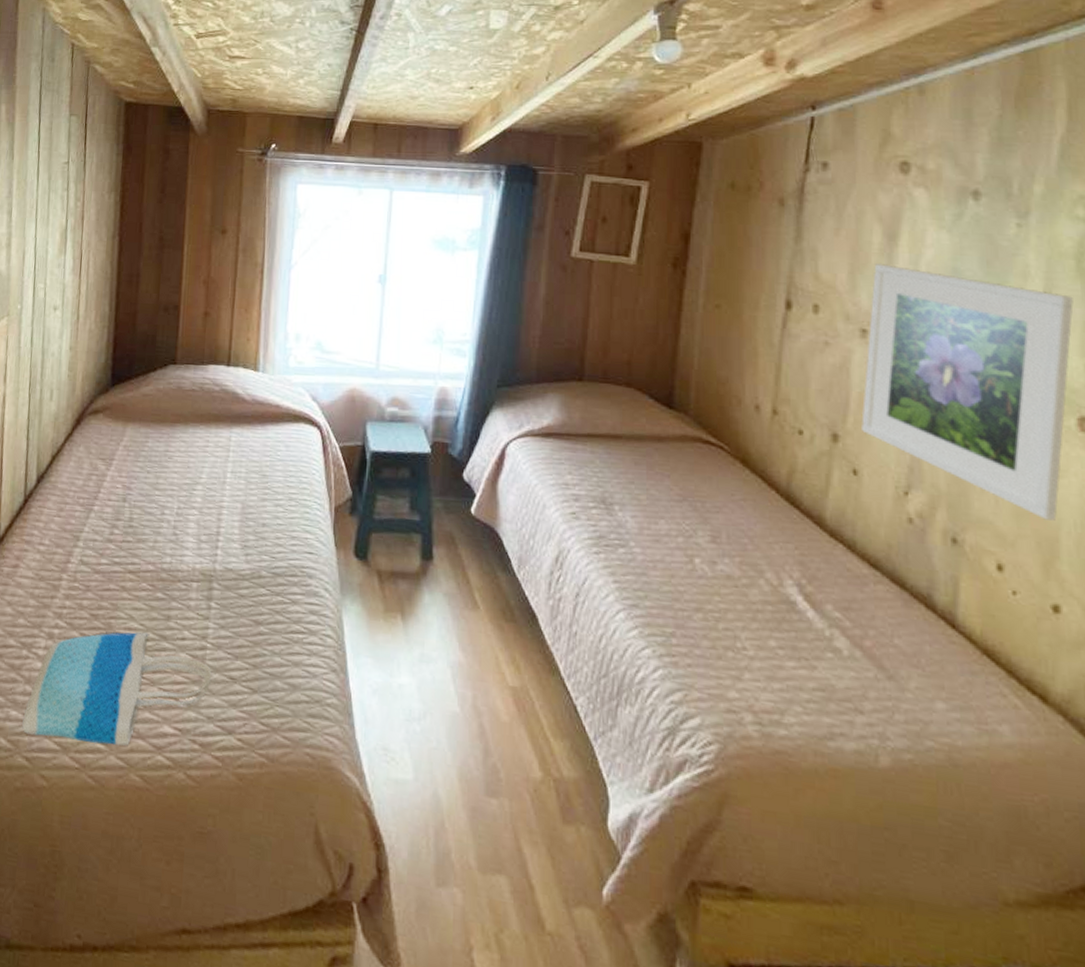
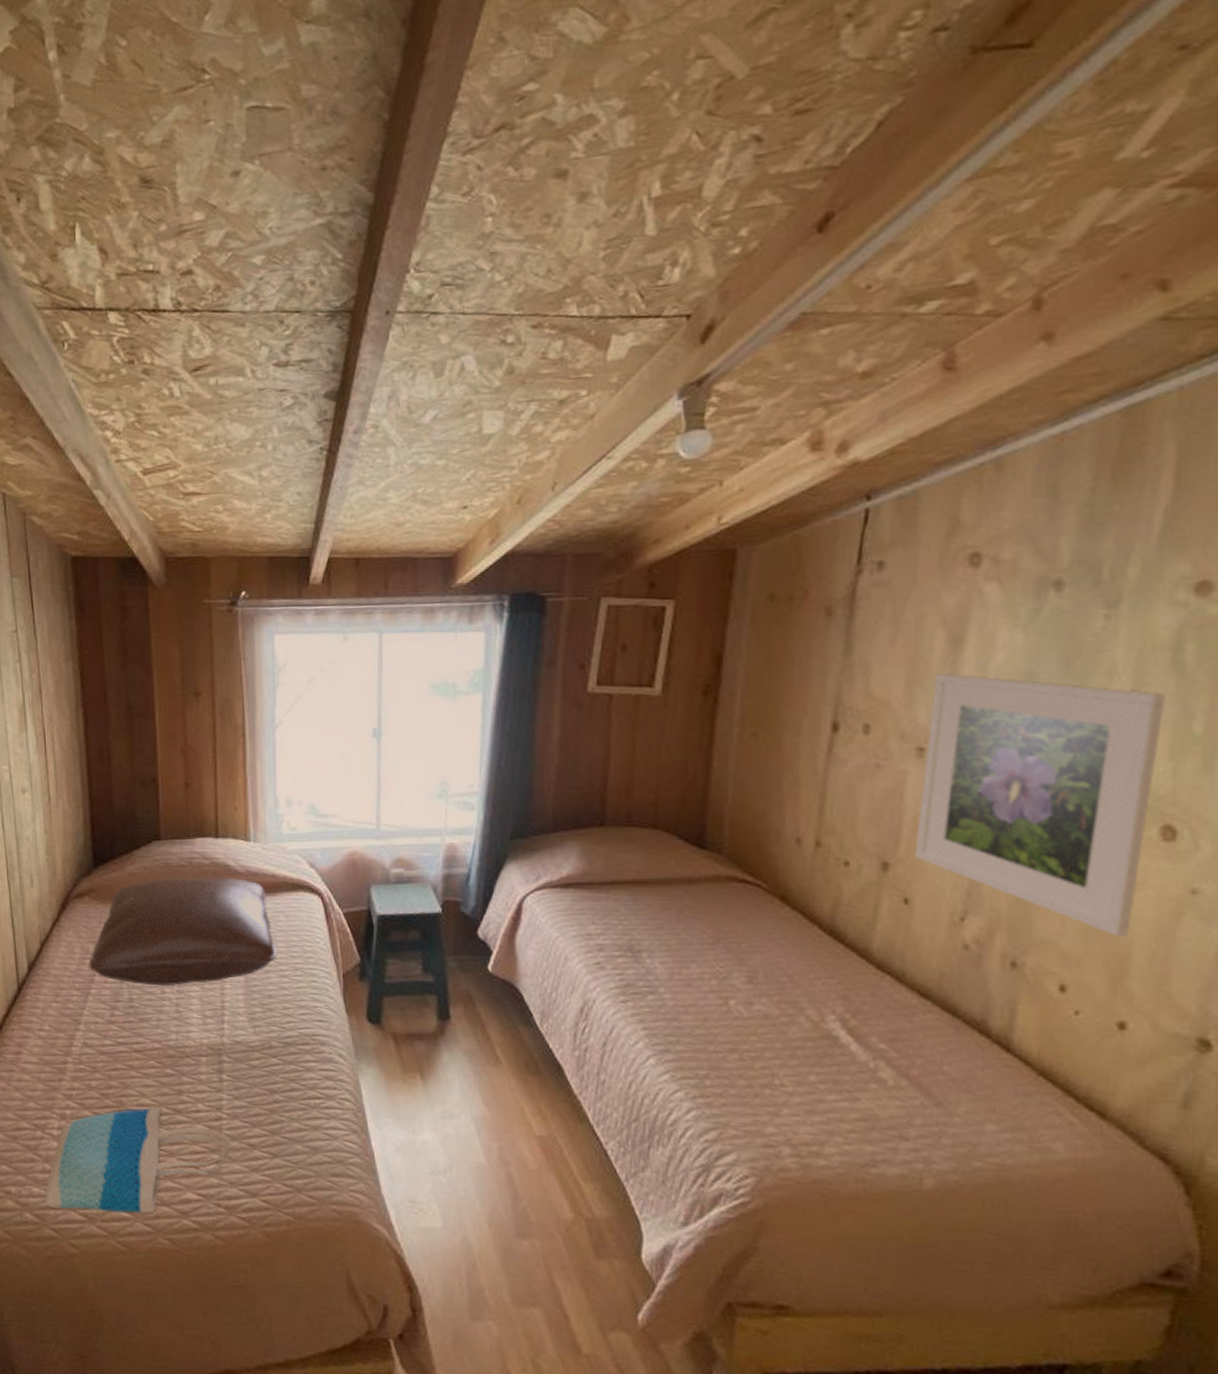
pillow: none [95,401,275,508] -> present [89,878,278,986]

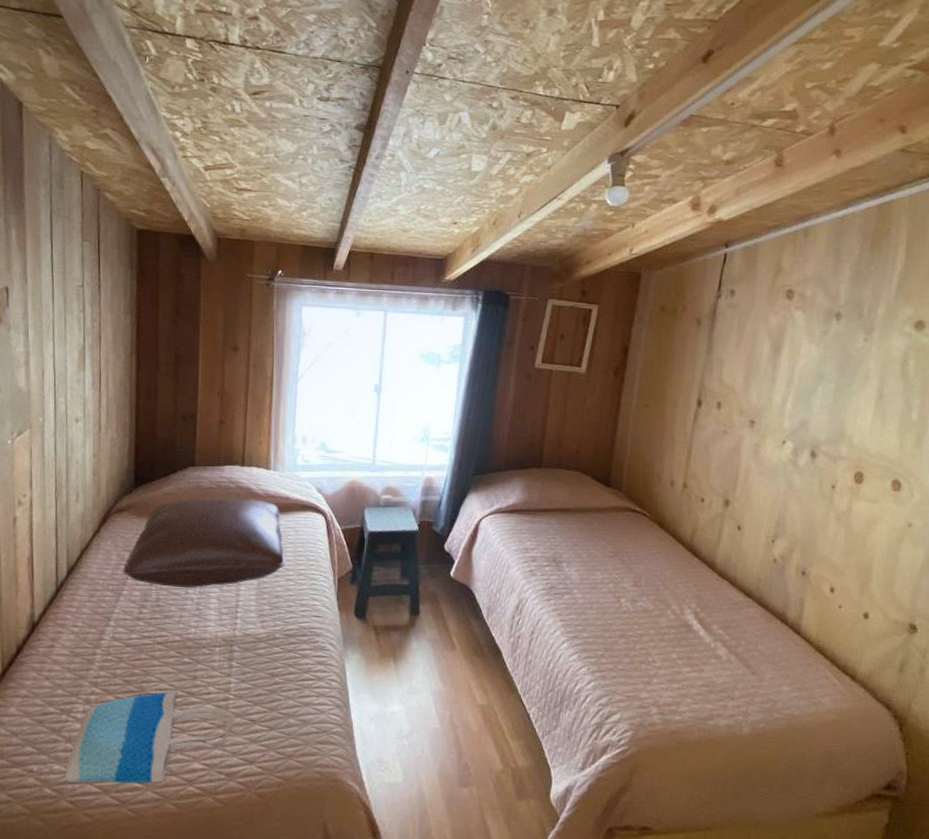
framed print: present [915,673,1165,937] -> none [746,370,897,555]

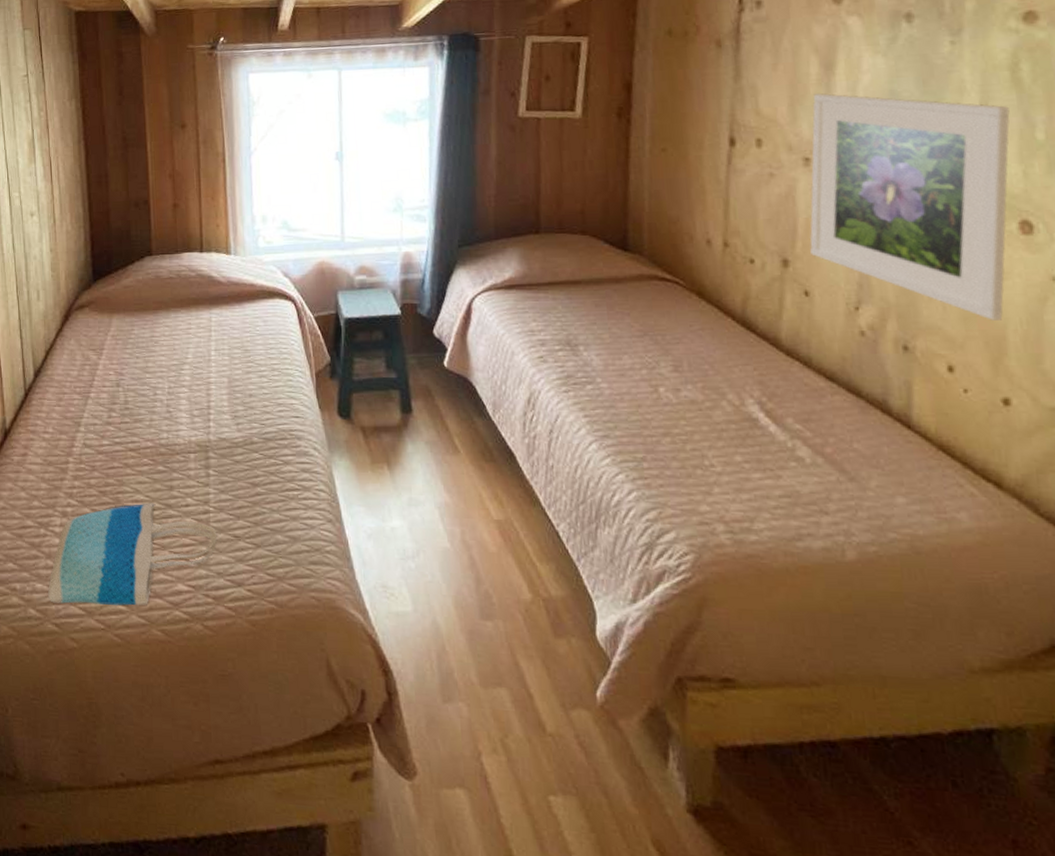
pillow: present [123,498,286,588] -> none [88,288,257,388]
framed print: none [746,370,897,555] -> present [809,93,1010,320]

